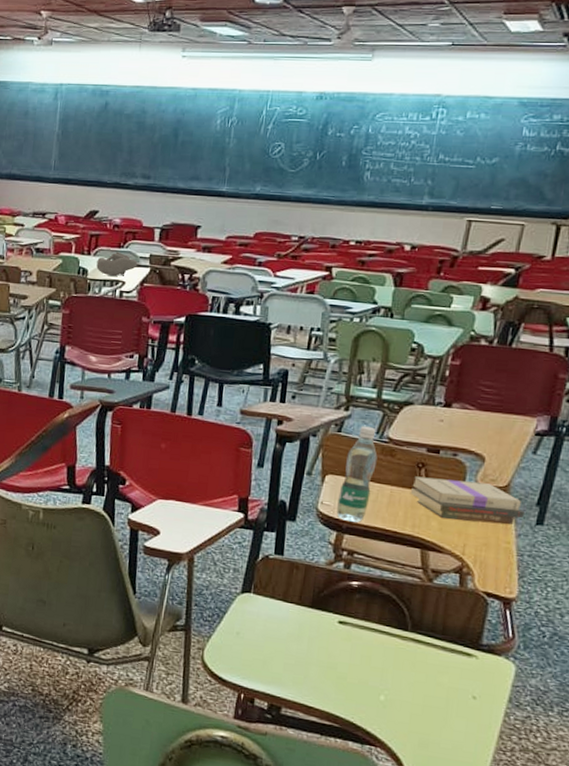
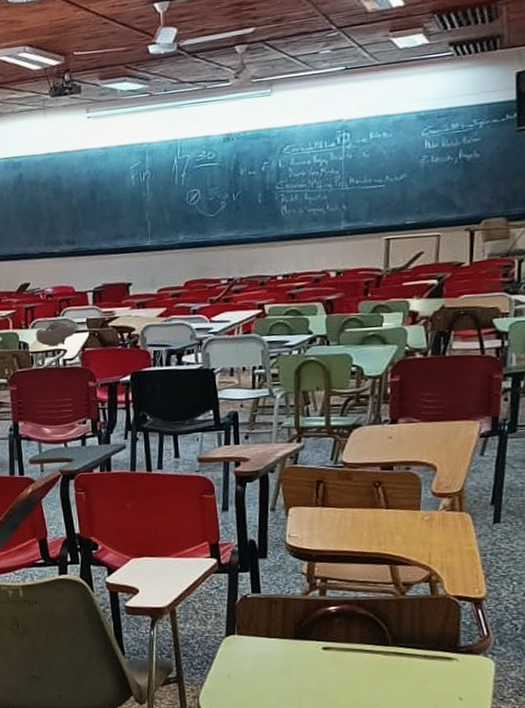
bottle: present [336,426,378,522] -> none [303,454,336,550]
books: present [410,476,524,525] -> none [371,491,481,532]

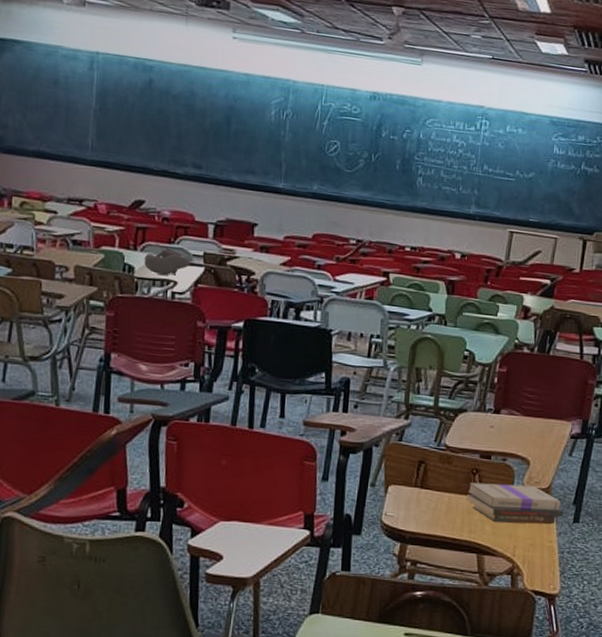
books: none [371,491,481,532] -> present [466,482,563,525]

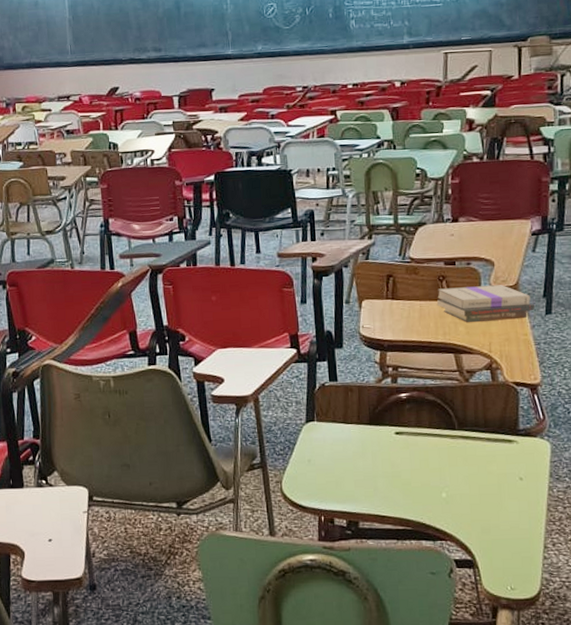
bag: present [144,247,191,276] -> none [125,123,163,147]

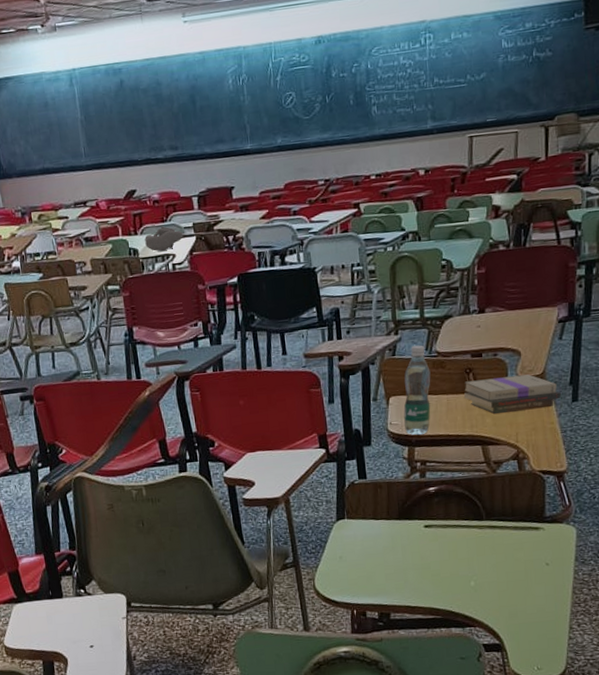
bag: none [125,123,163,147] -> present [144,226,184,252]
bottle: none [376,250,404,340] -> present [403,345,431,435]

